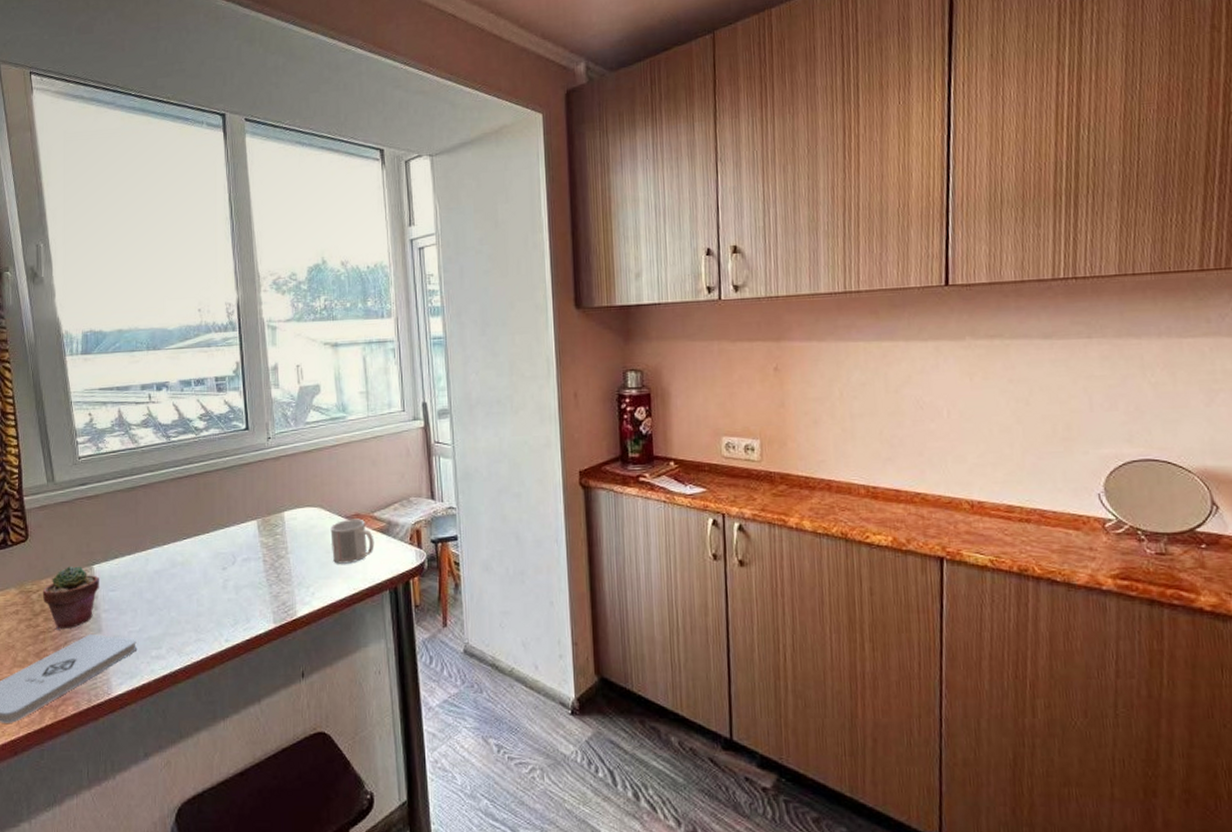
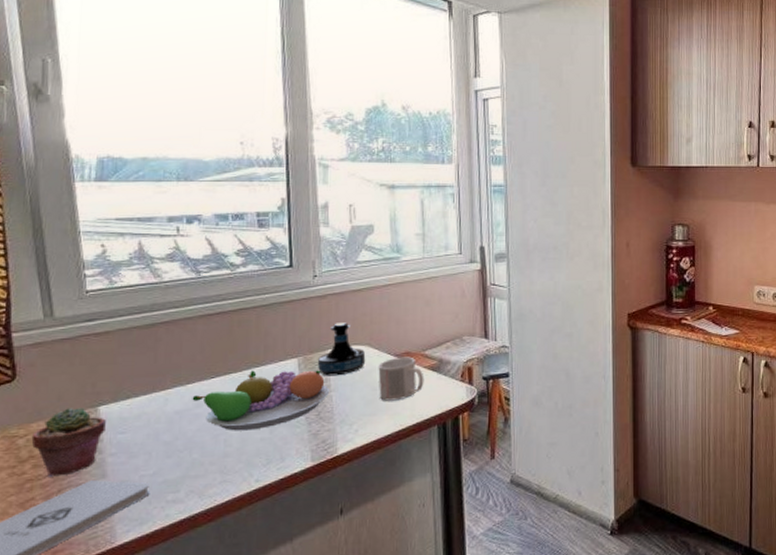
fruit bowl: none [168,532,287,591] -> present [192,370,330,431]
tequila bottle: none [274,484,319,538] -> present [317,322,366,376]

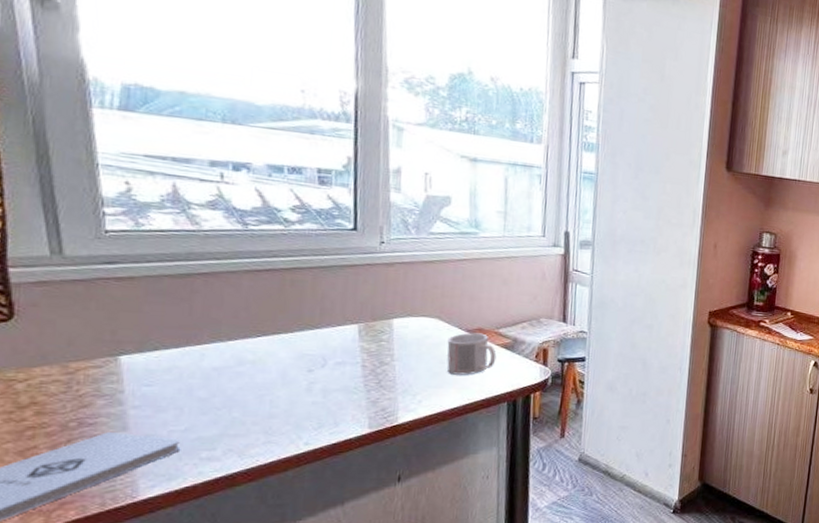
potted succulent: present [31,407,106,477] -> none [33,355,128,426]
fruit bowl: present [192,370,330,431] -> none [233,332,393,393]
tequila bottle: present [317,322,366,376] -> none [380,292,435,346]

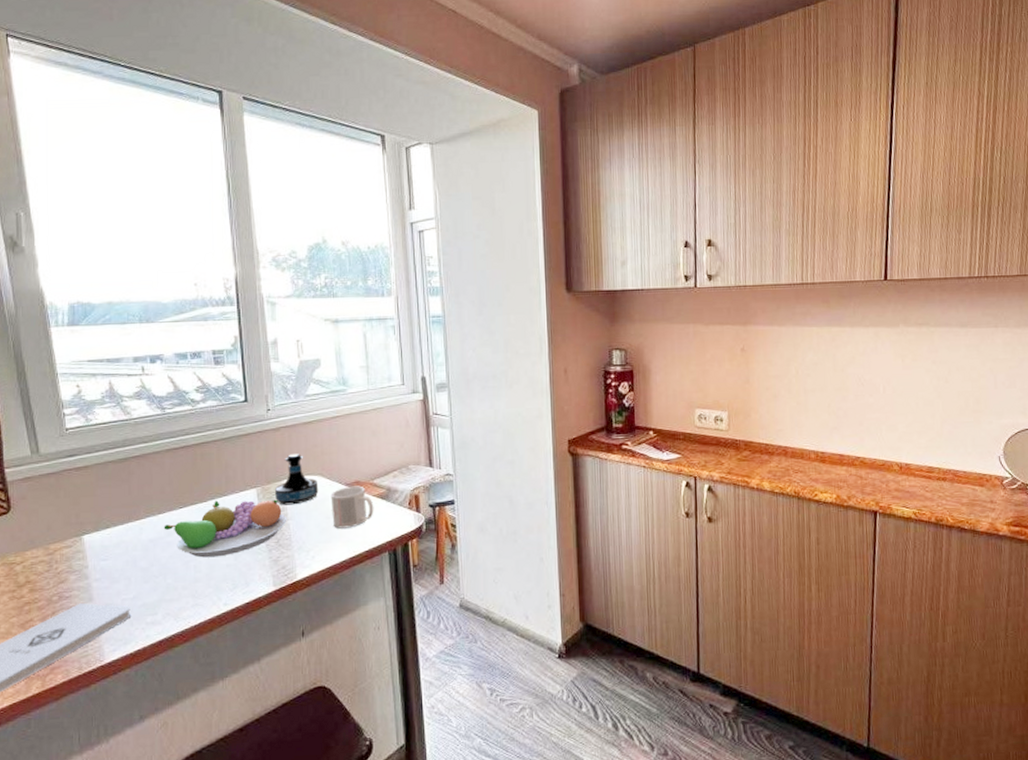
fruit bowl: none [233,332,393,393] -> present [164,499,287,558]
tequila bottle: none [380,292,435,346] -> present [274,454,319,505]

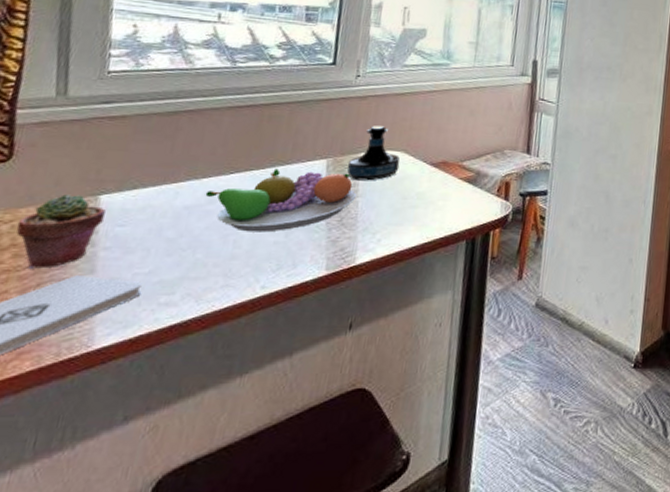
potted succulent: none [27,537,90,600] -> present [16,194,106,269]
mug: present [330,486,374,529] -> none [408,166,459,212]

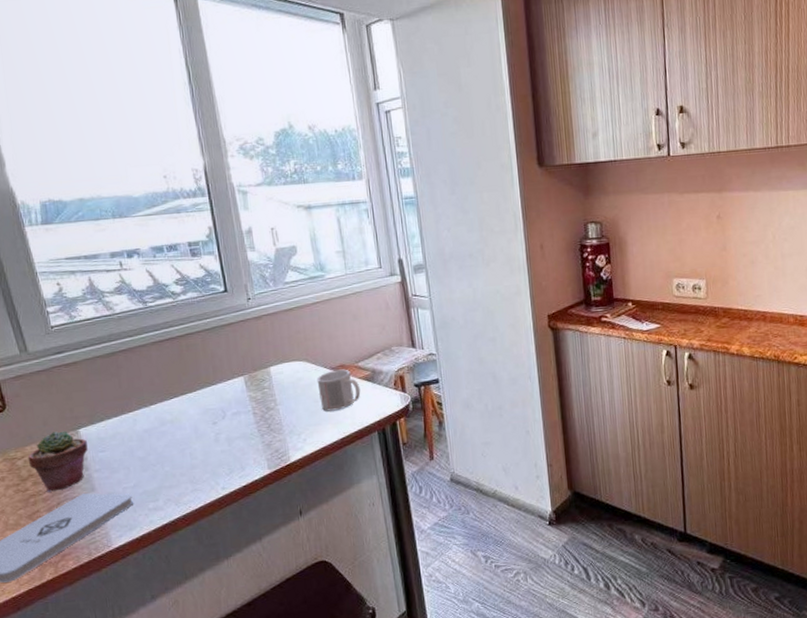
fruit bowl: present [205,169,357,233] -> none [156,386,277,445]
tequila bottle: present [347,125,401,181] -> none [261,341,305,392]
mug: none [408,166,459,212] -> present [317,369,361,412]

